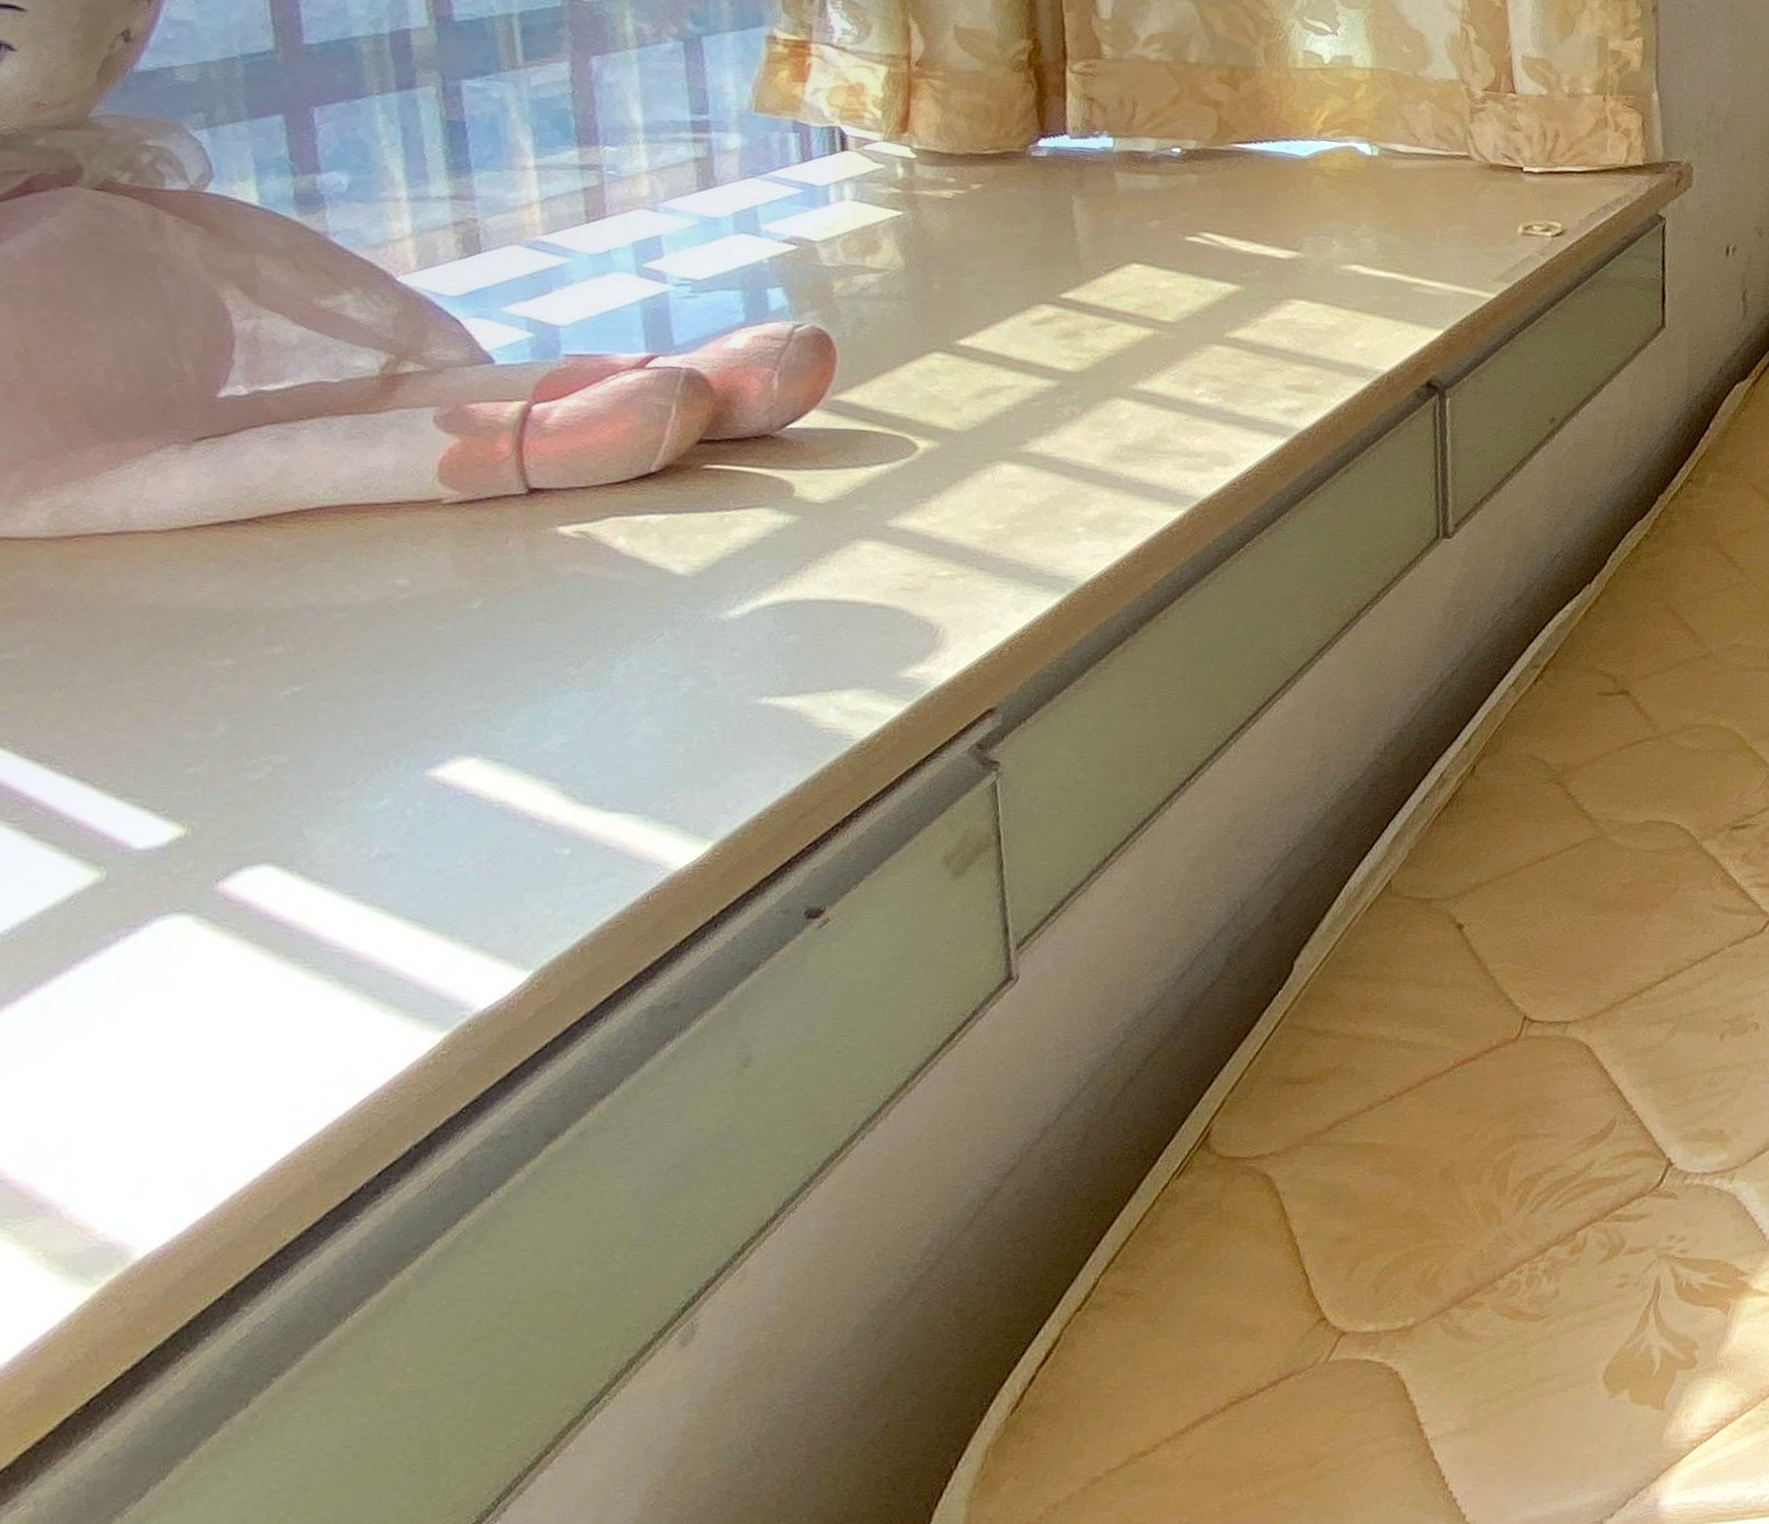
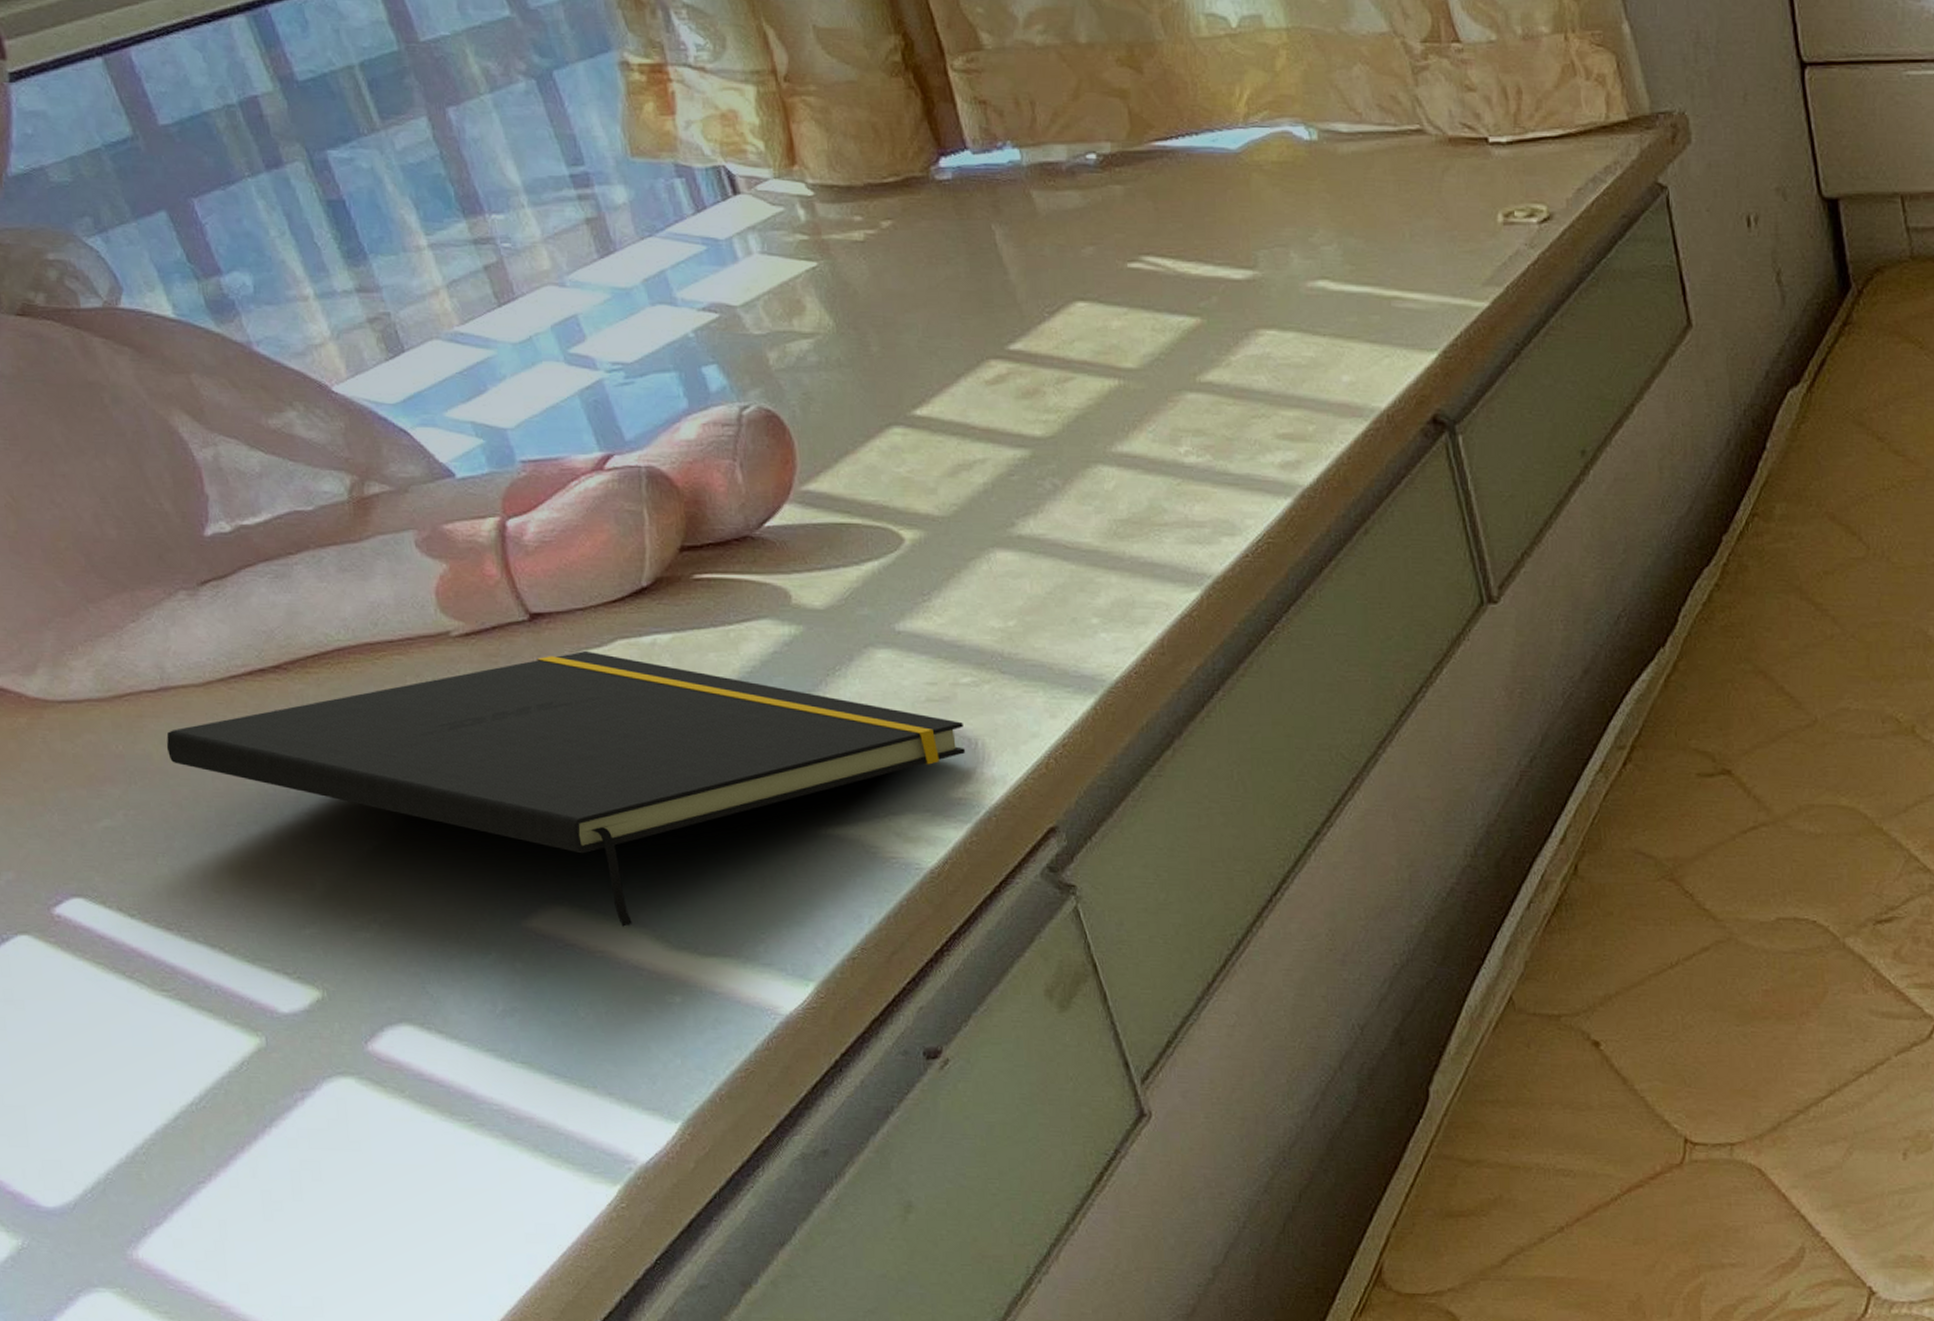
notepad: none [102,524,930,780] -> present [166,650,965,927]

